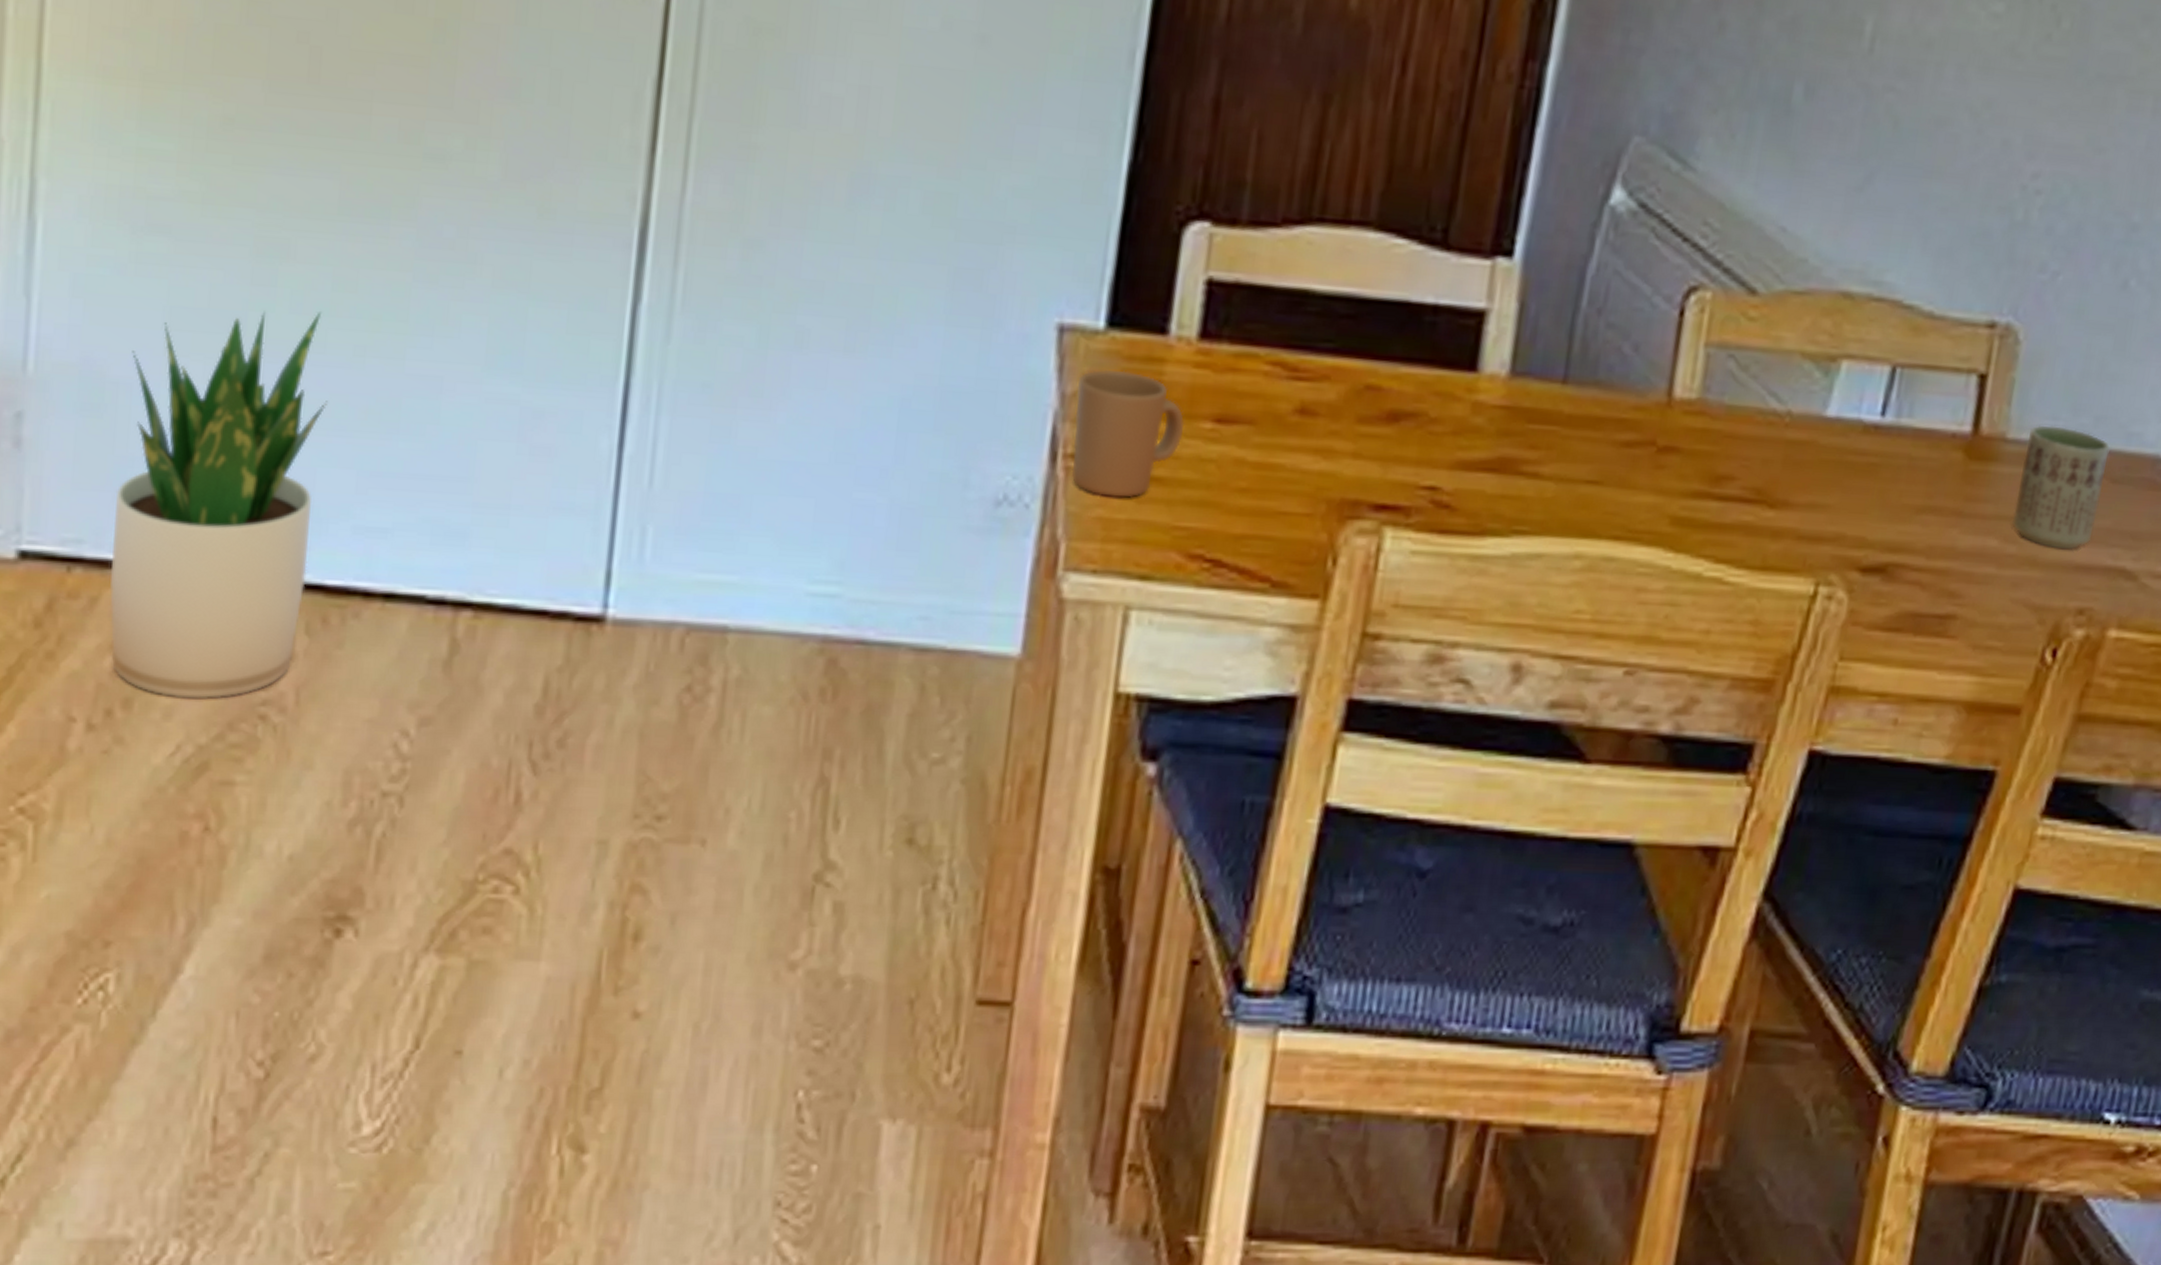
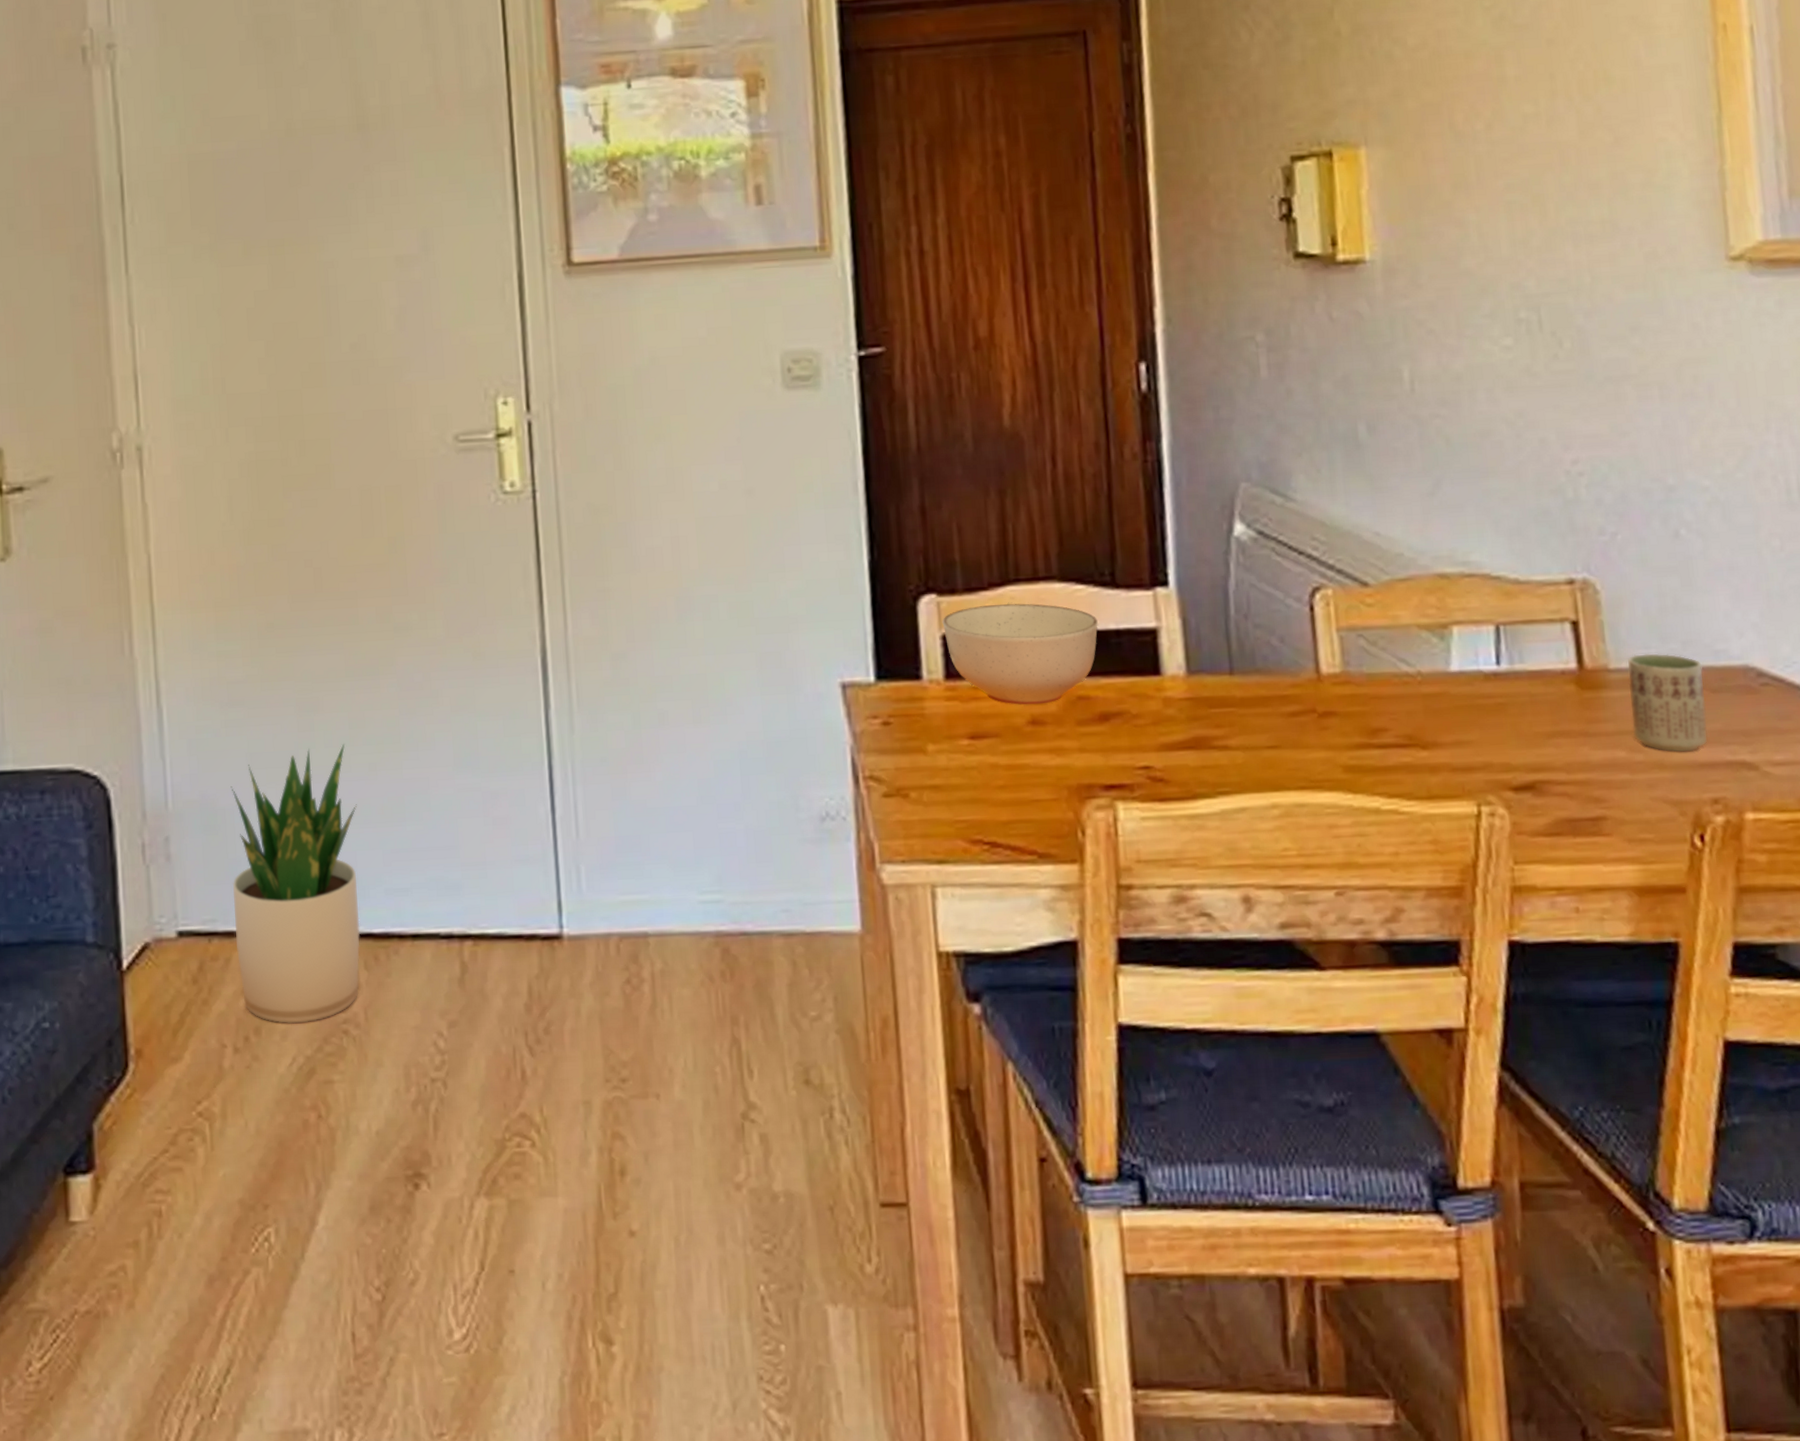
mug: present [1071,369,1185,498] -> none [863,710,948,805]
bowl: none [1210,247,1414,389] -> present [942,603,1098,705]

